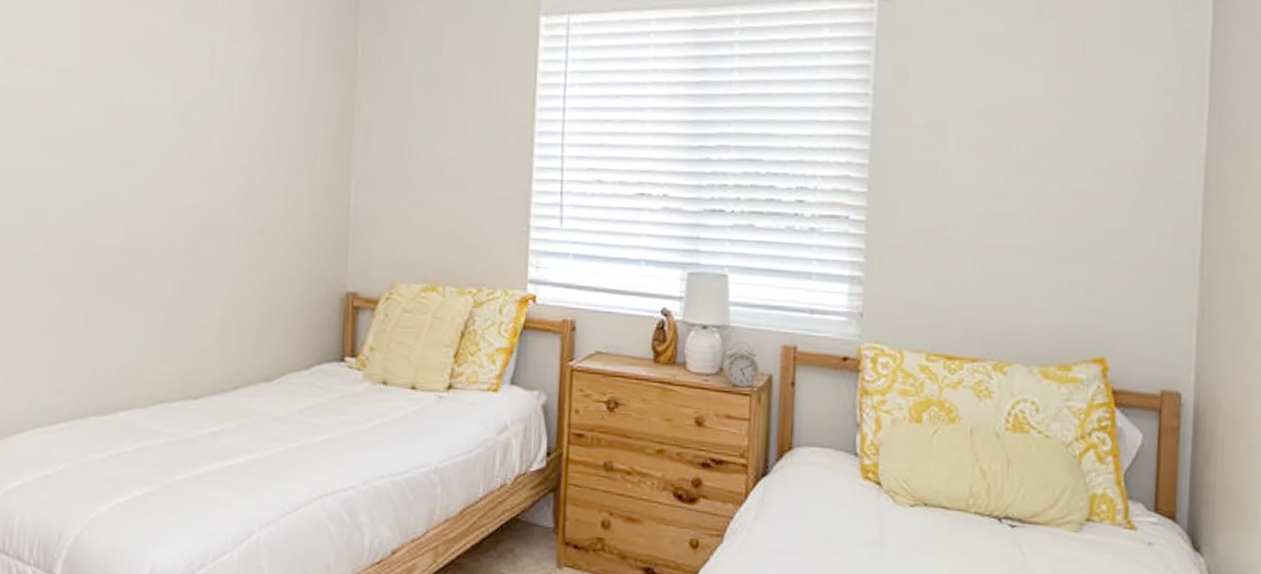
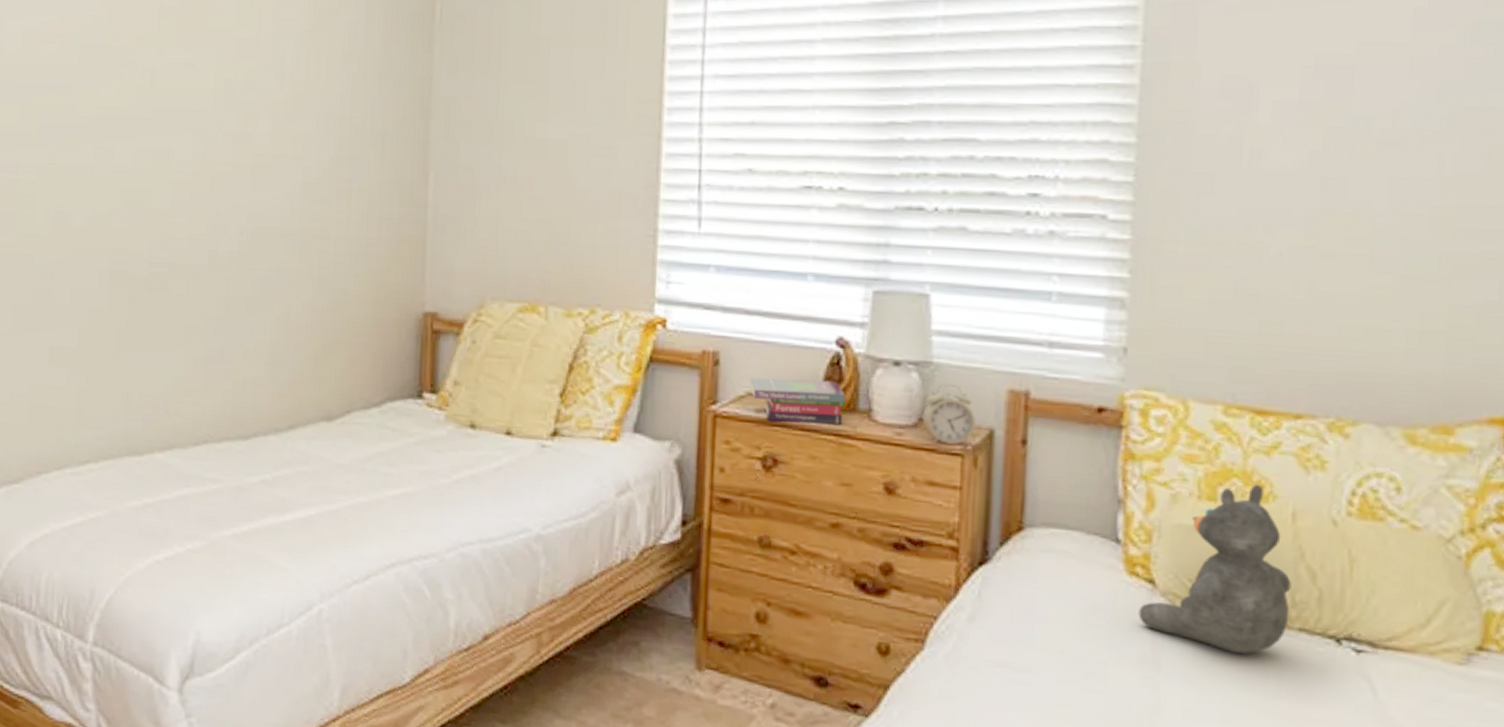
books: none [598,340,669,375] -> present [749,377,847,426]
stuffed animal: none [870,409,970,532] -> present [1138,483,1292,654]

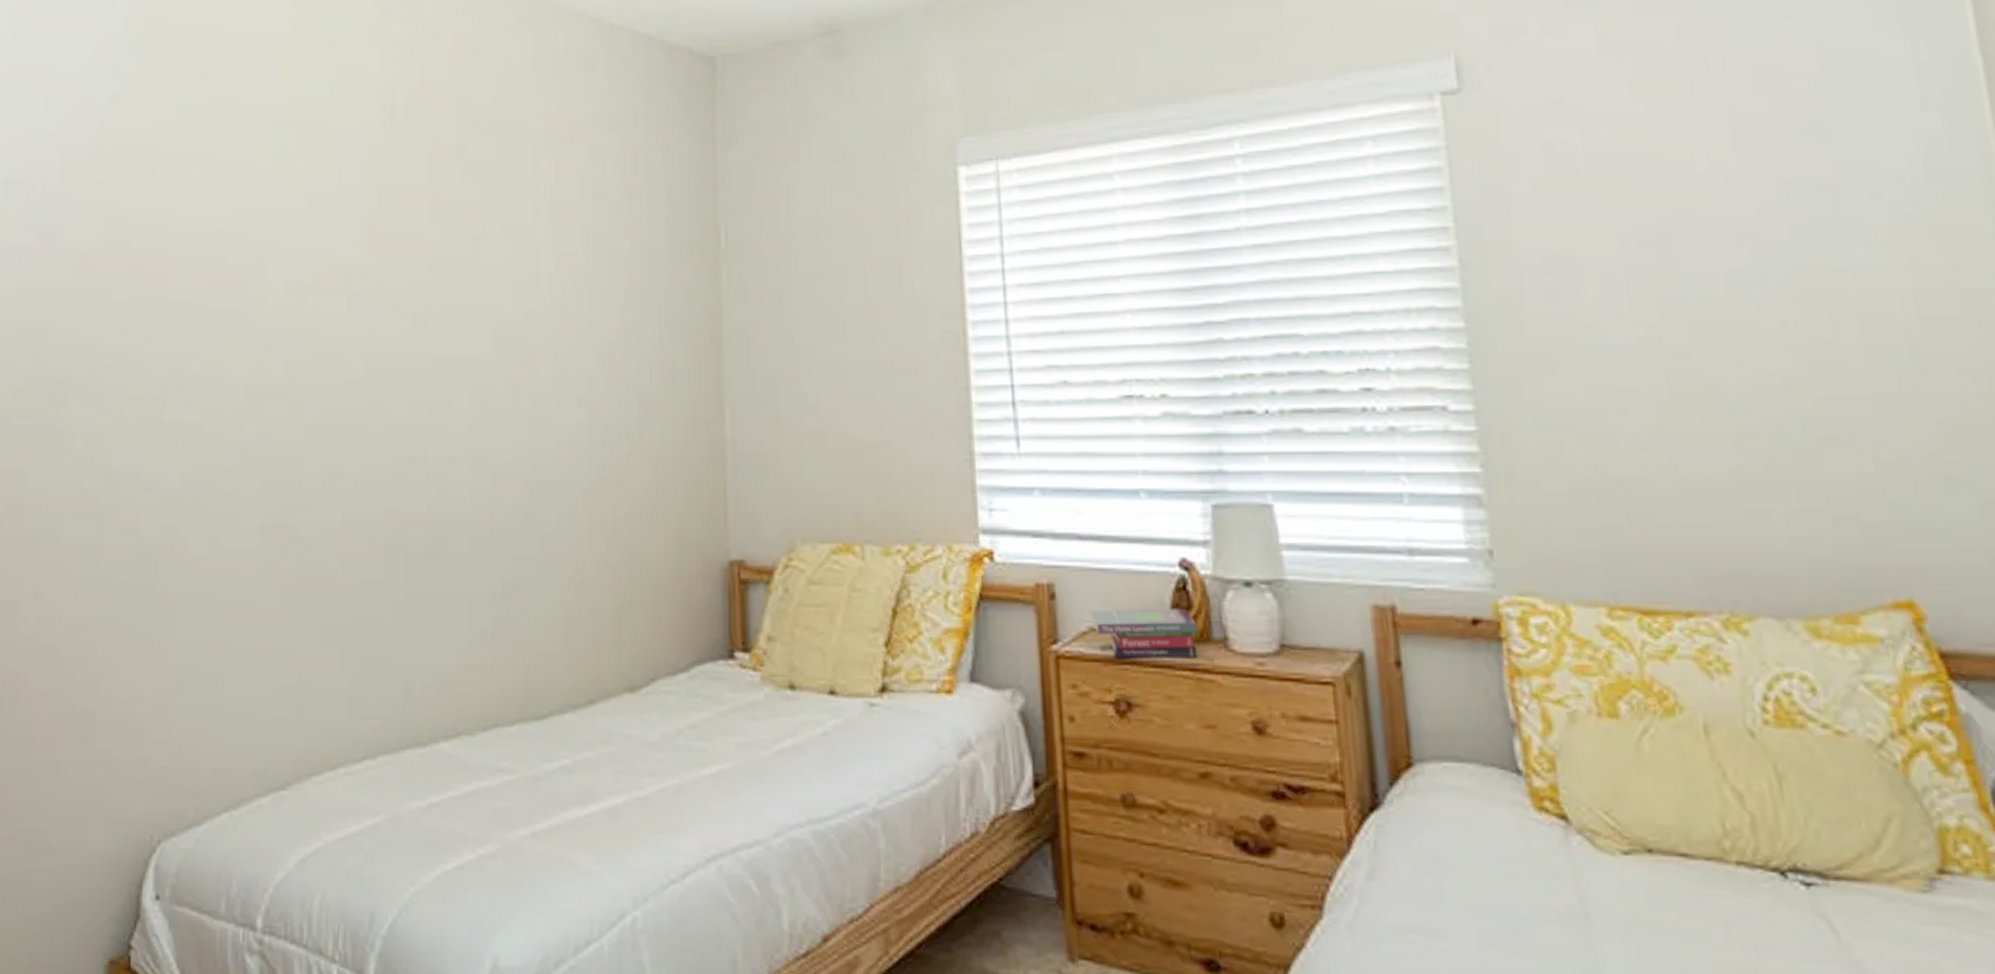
alarm clock: present [922,384,976,445] -> none [1283,603,1343,673]
stuffed animal: present [1138,483,1292,654] -> none [1555,694,1724,896]

